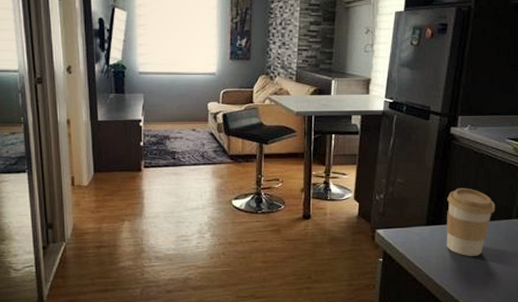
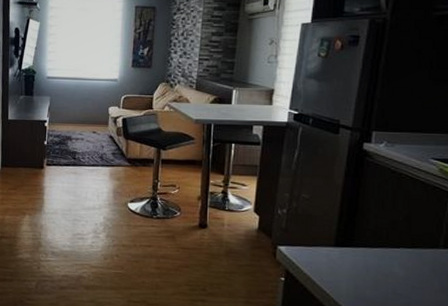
coffee cup: present [446,188,496,256] -> none [358,209,418,287]

